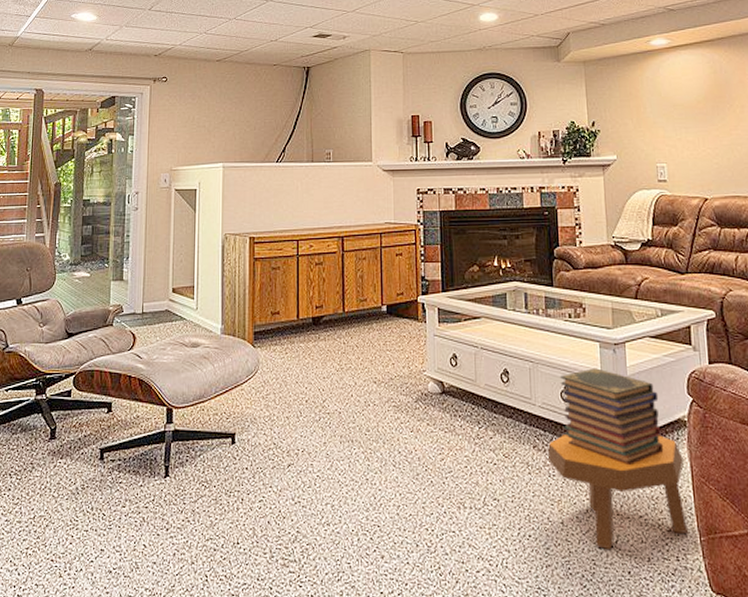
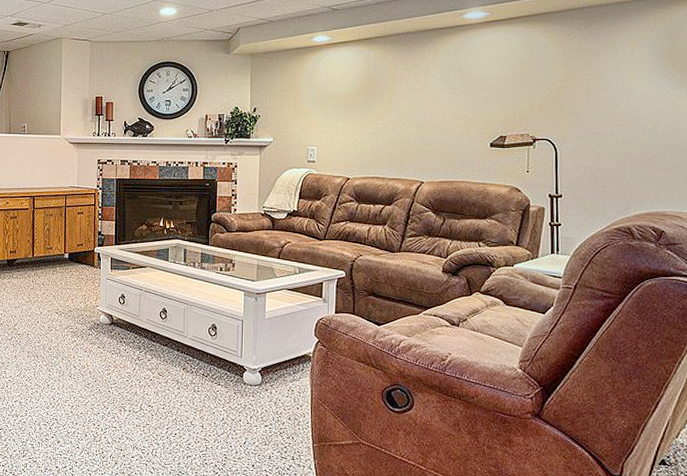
footstool: present [547,435,689,549] -> none [194,361,306,448]
book stack: present [560,368,664,466] -> none [209,311,290,388]

